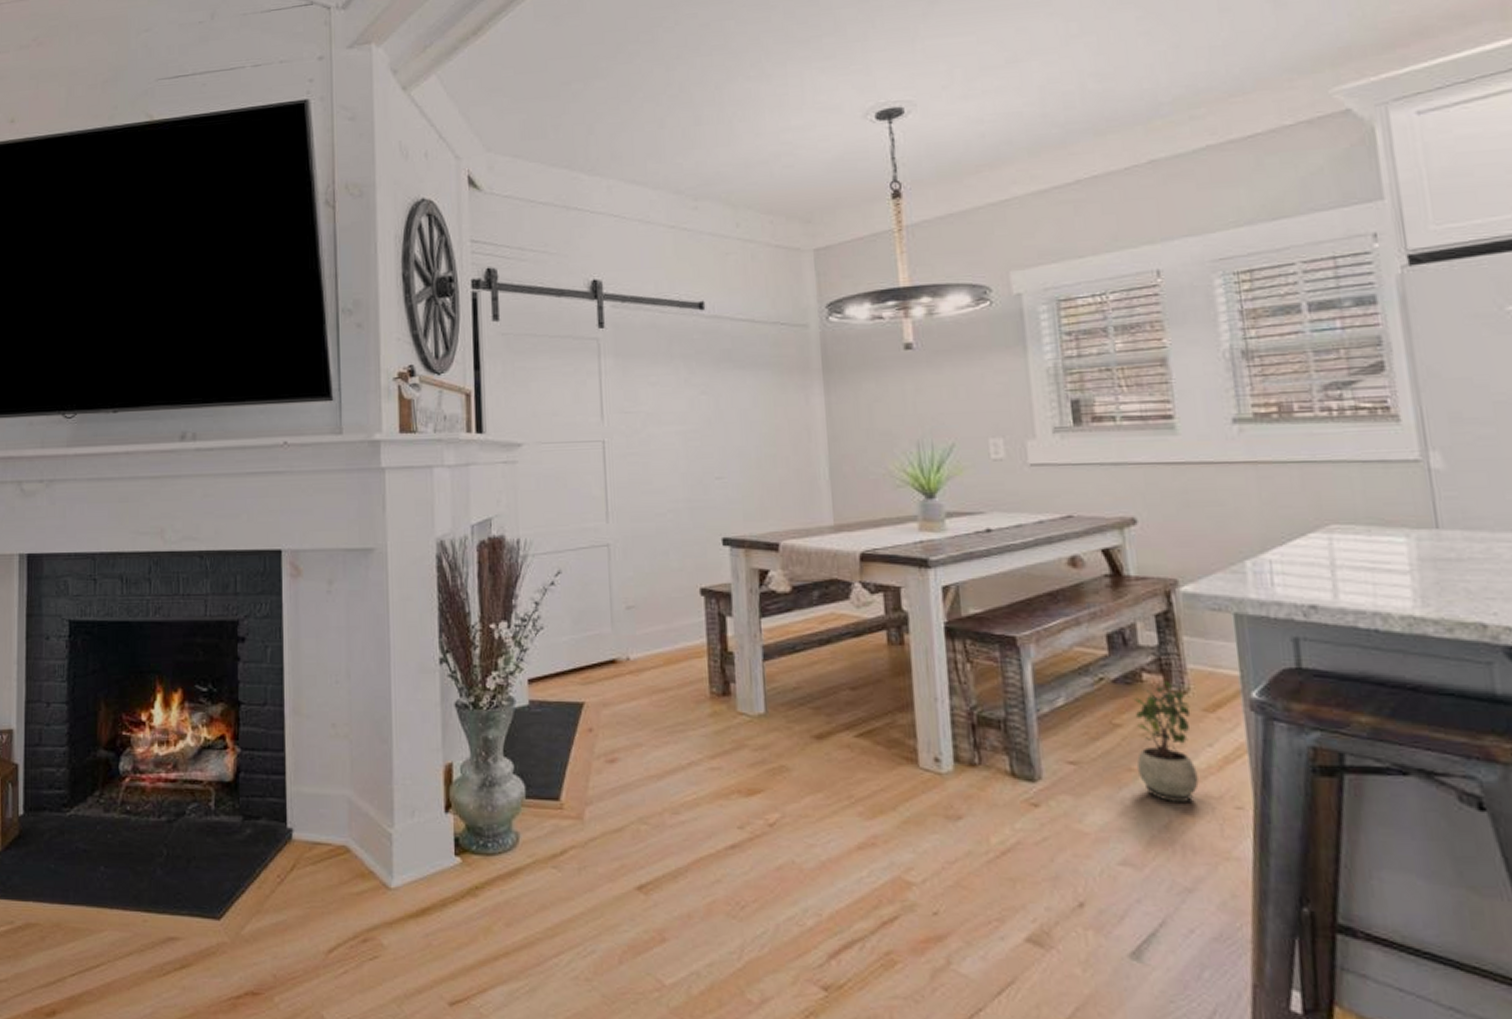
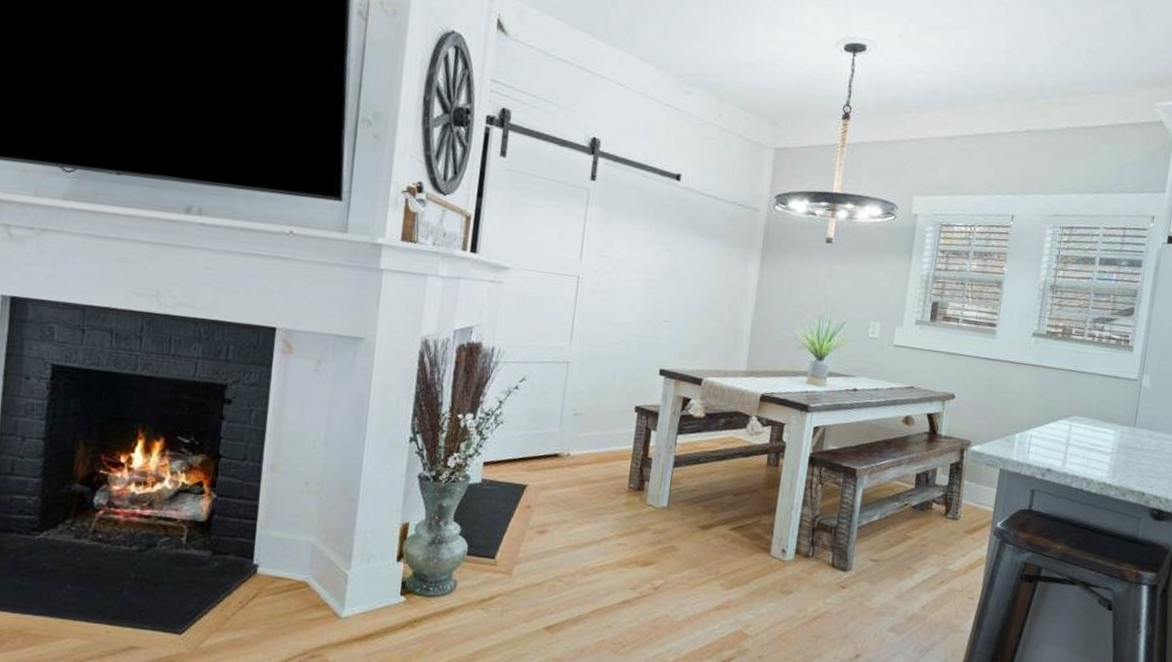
potted plant: present [1133,680,1199,803] -> none [914,510,958,593]

